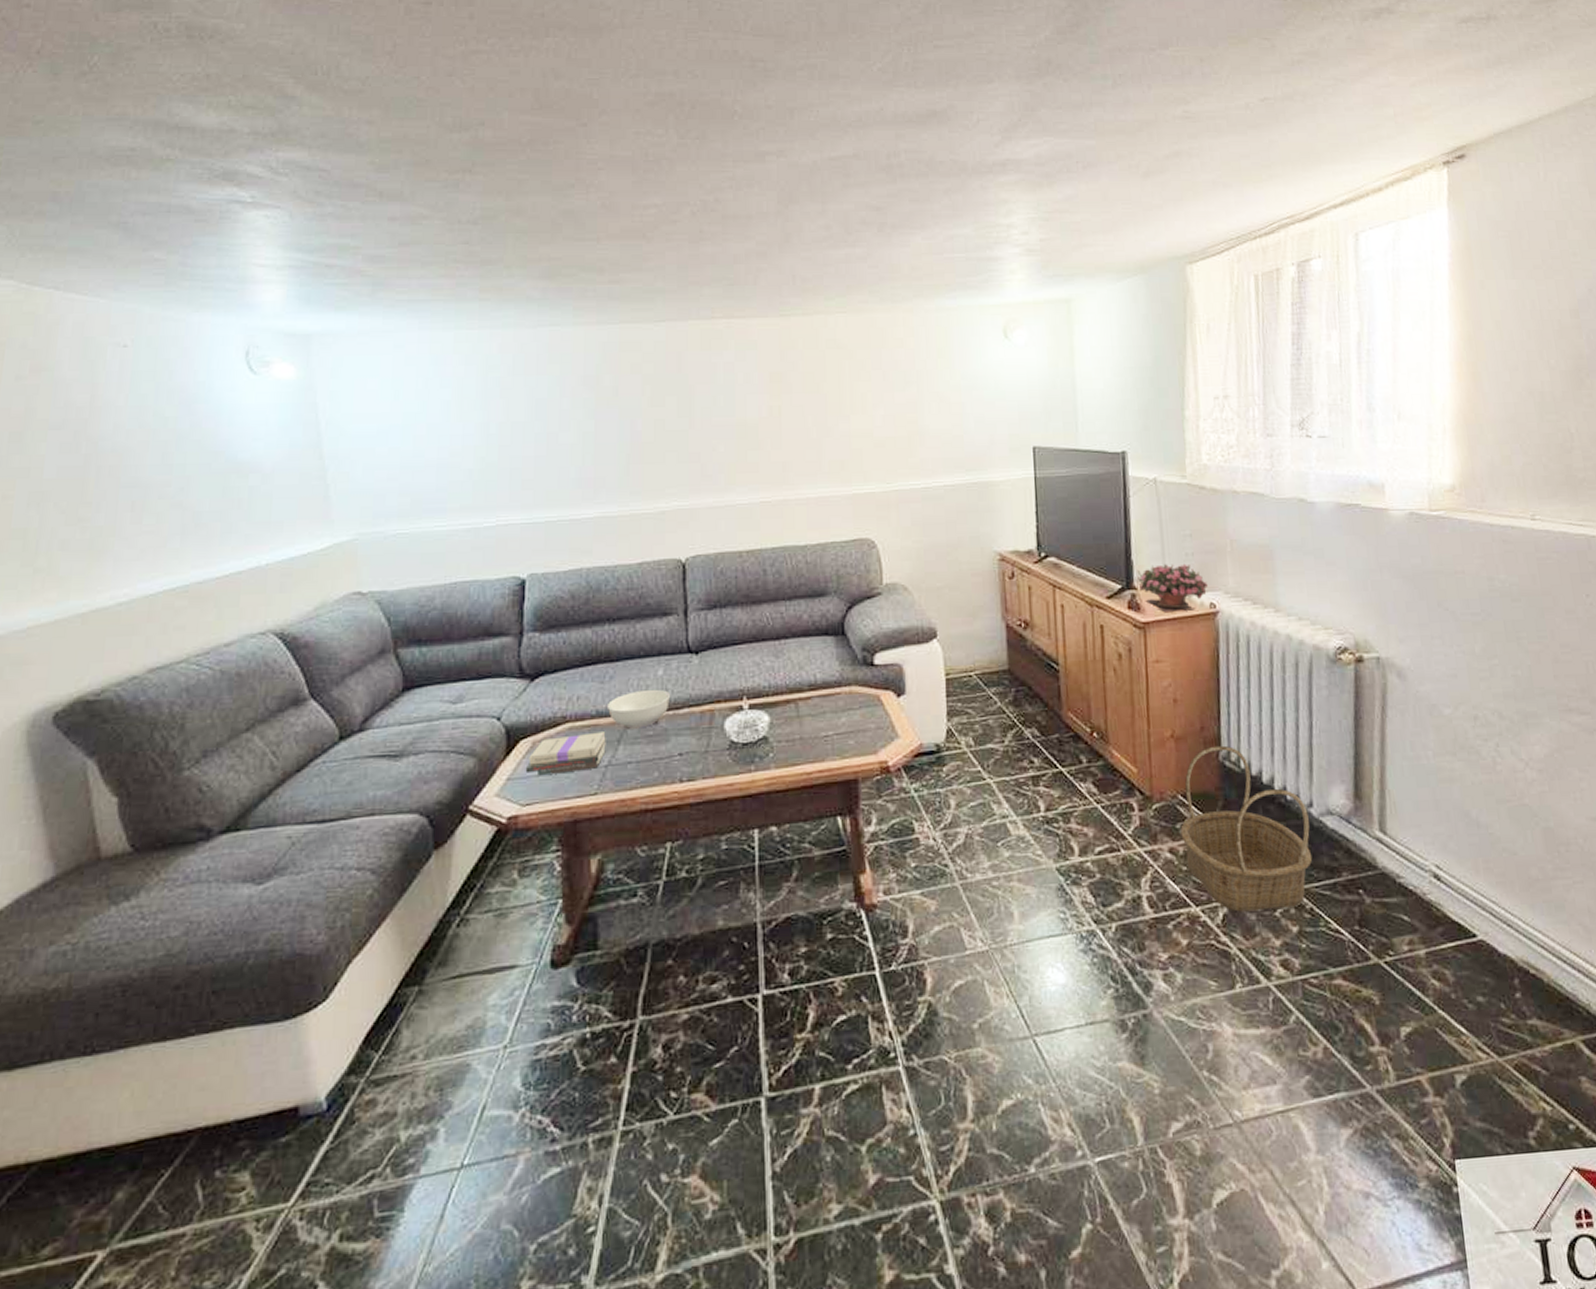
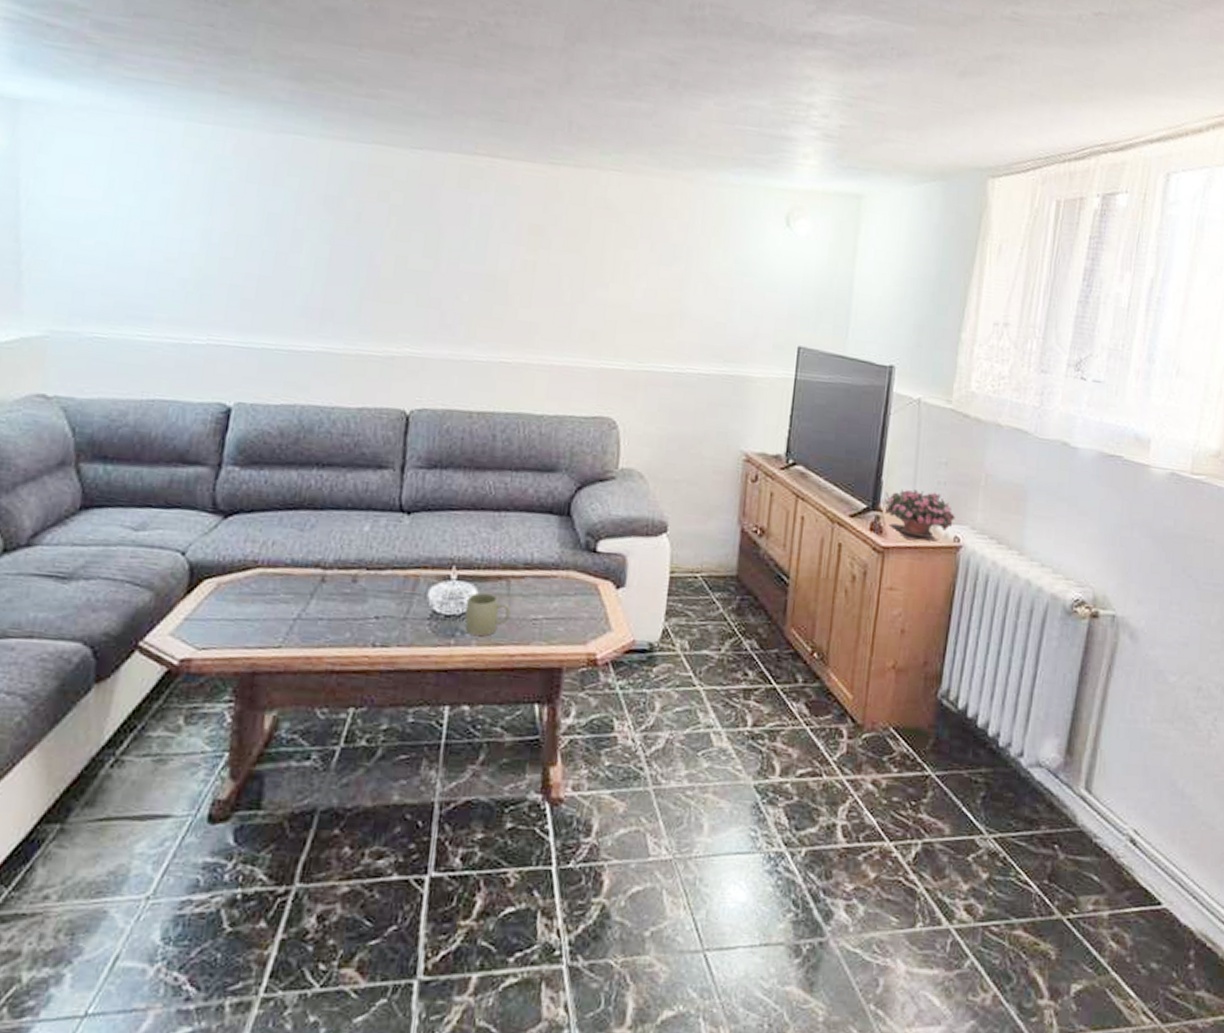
books: present [525,732,606,776] -> none [205,581,299,621]
bowl: present [606,689,671,729] -> none [303,544,375,585]
mug: none [760,717,803,760] -> present [464,592,511,637]
basket: present [1180,745,1313,912] -> none [886,682,1017,854]

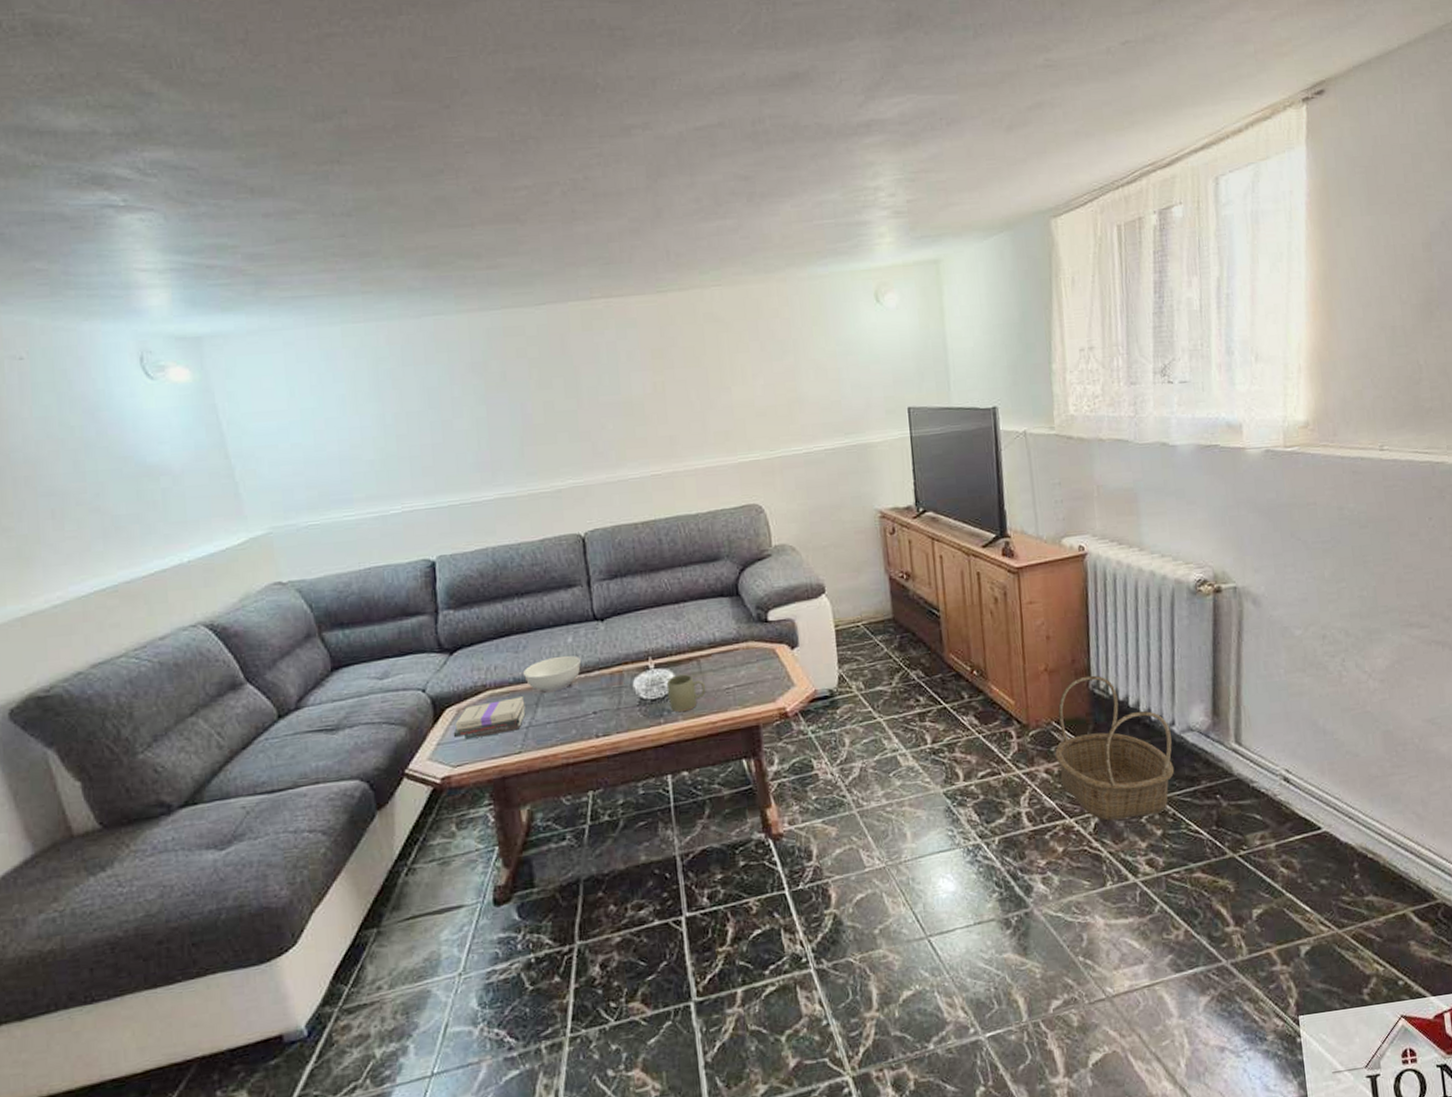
books: none [205,581,299,621] -> present [453,697,526,740]
bowl: none [303,544,375,585] -> present [522,655,582,693]
potted flower: present [884,490,955,541] -> none [1010,510,1076,558]
basket: none [886,682,1017,854] -> present [1055,675,1175,821]

